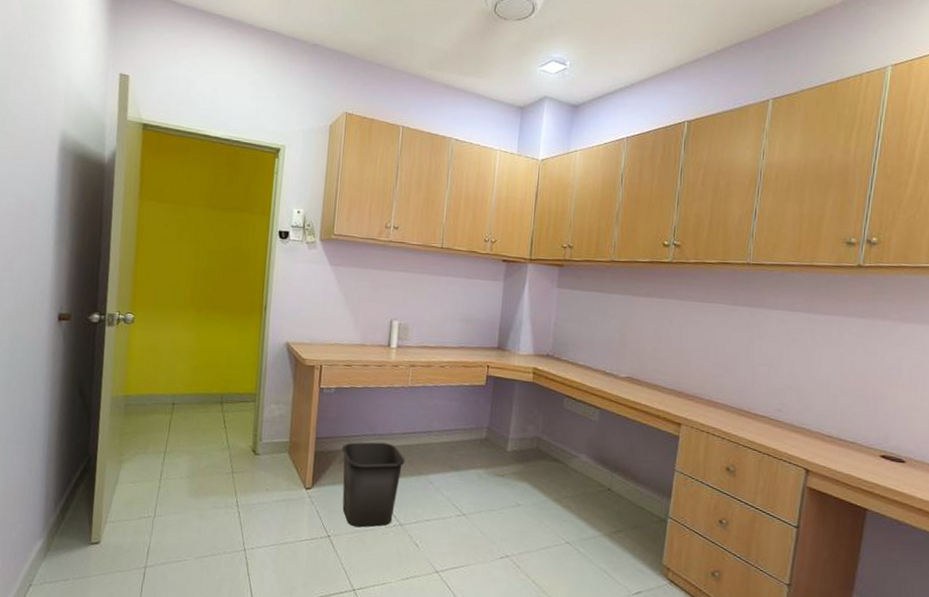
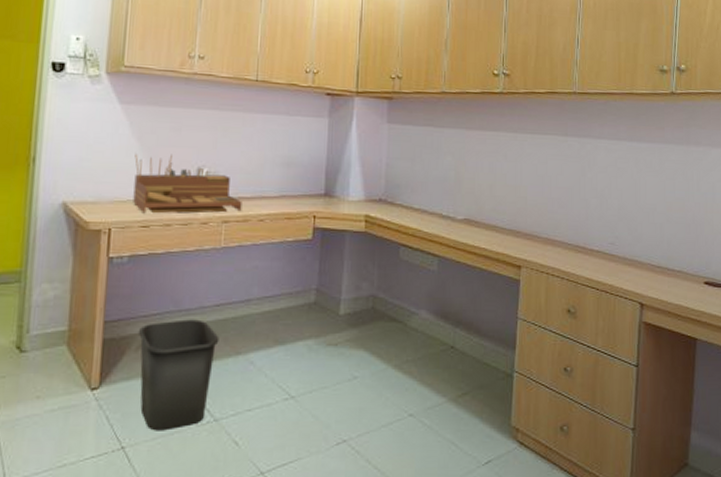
desk organizer: none [339,306,427,358] -> present [133,154,242,214]

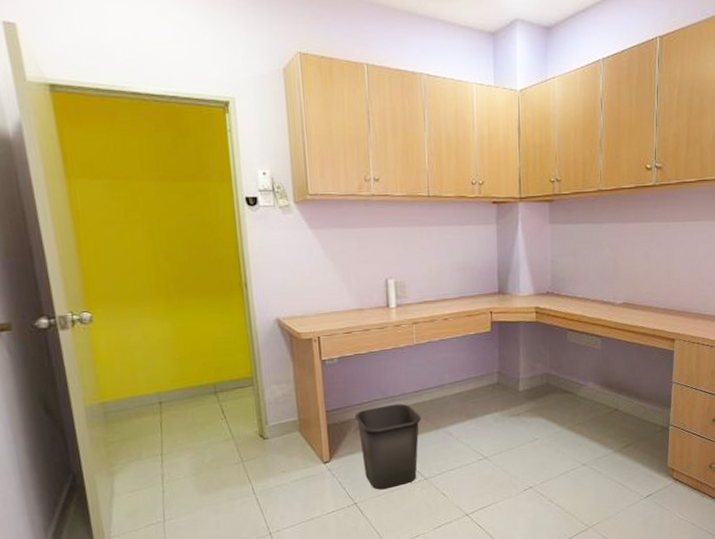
desk organizer: present [133,154,242,214] -> none [330,269,428,322]

